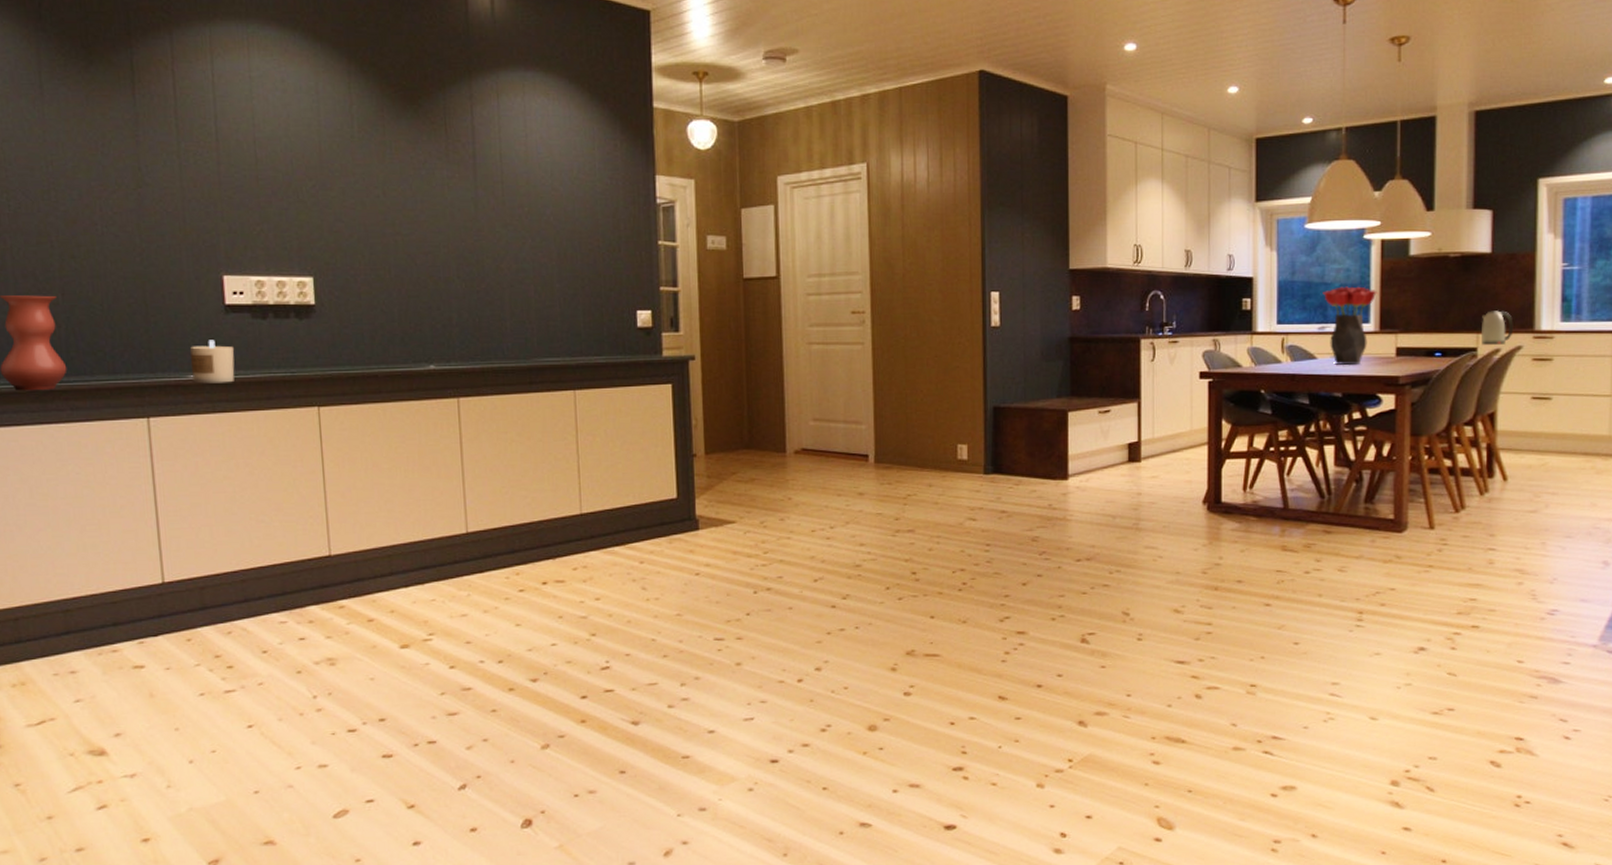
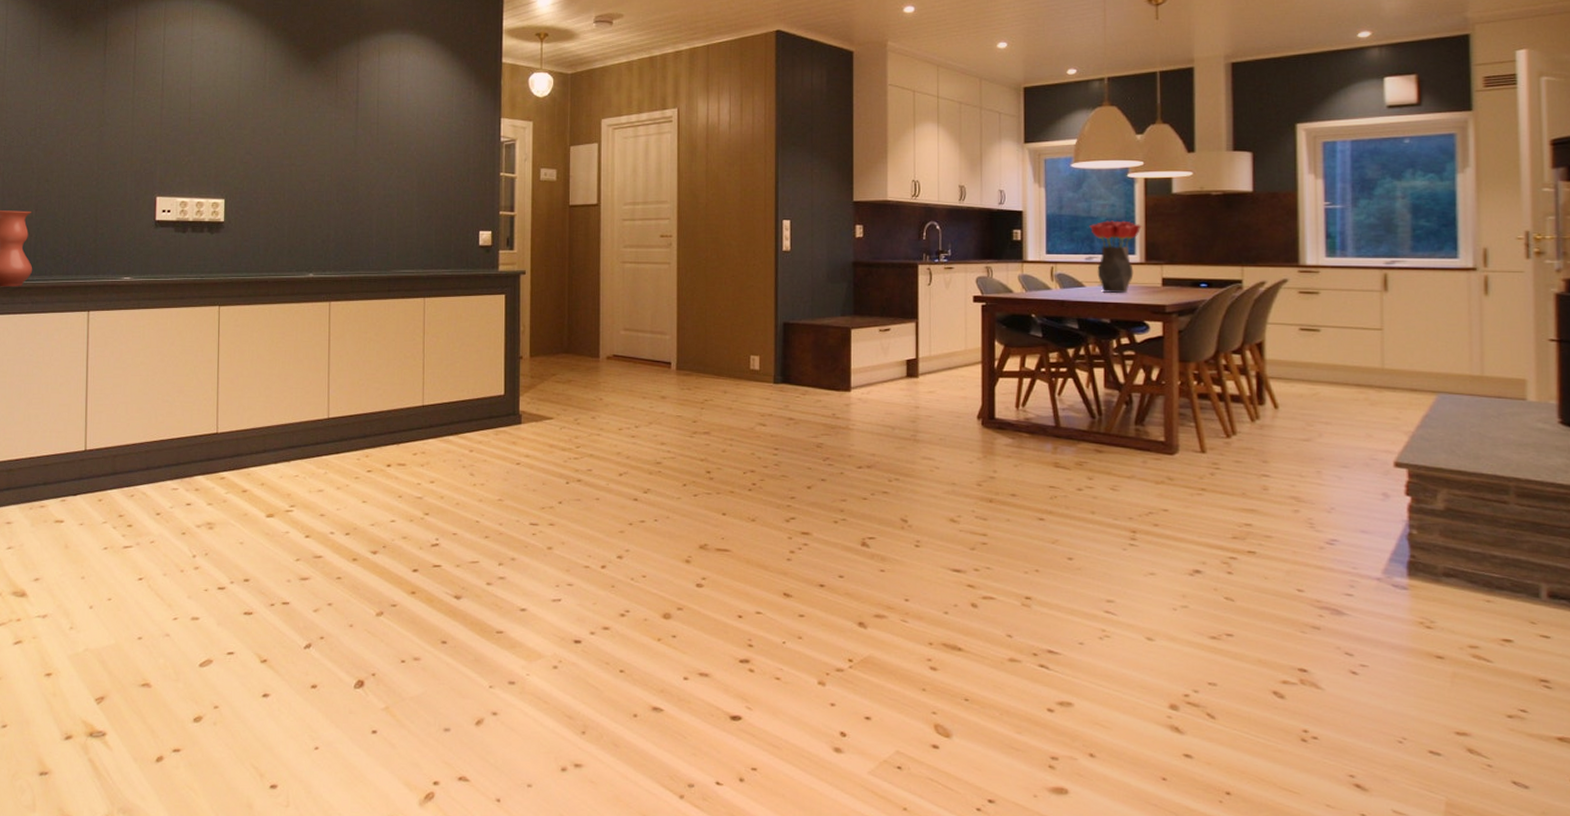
candle: present [189,340,235,384] -> none [125,249,159,285]
kettle: present [1481,310,1514,345] -> none [1246,245,1278,278]

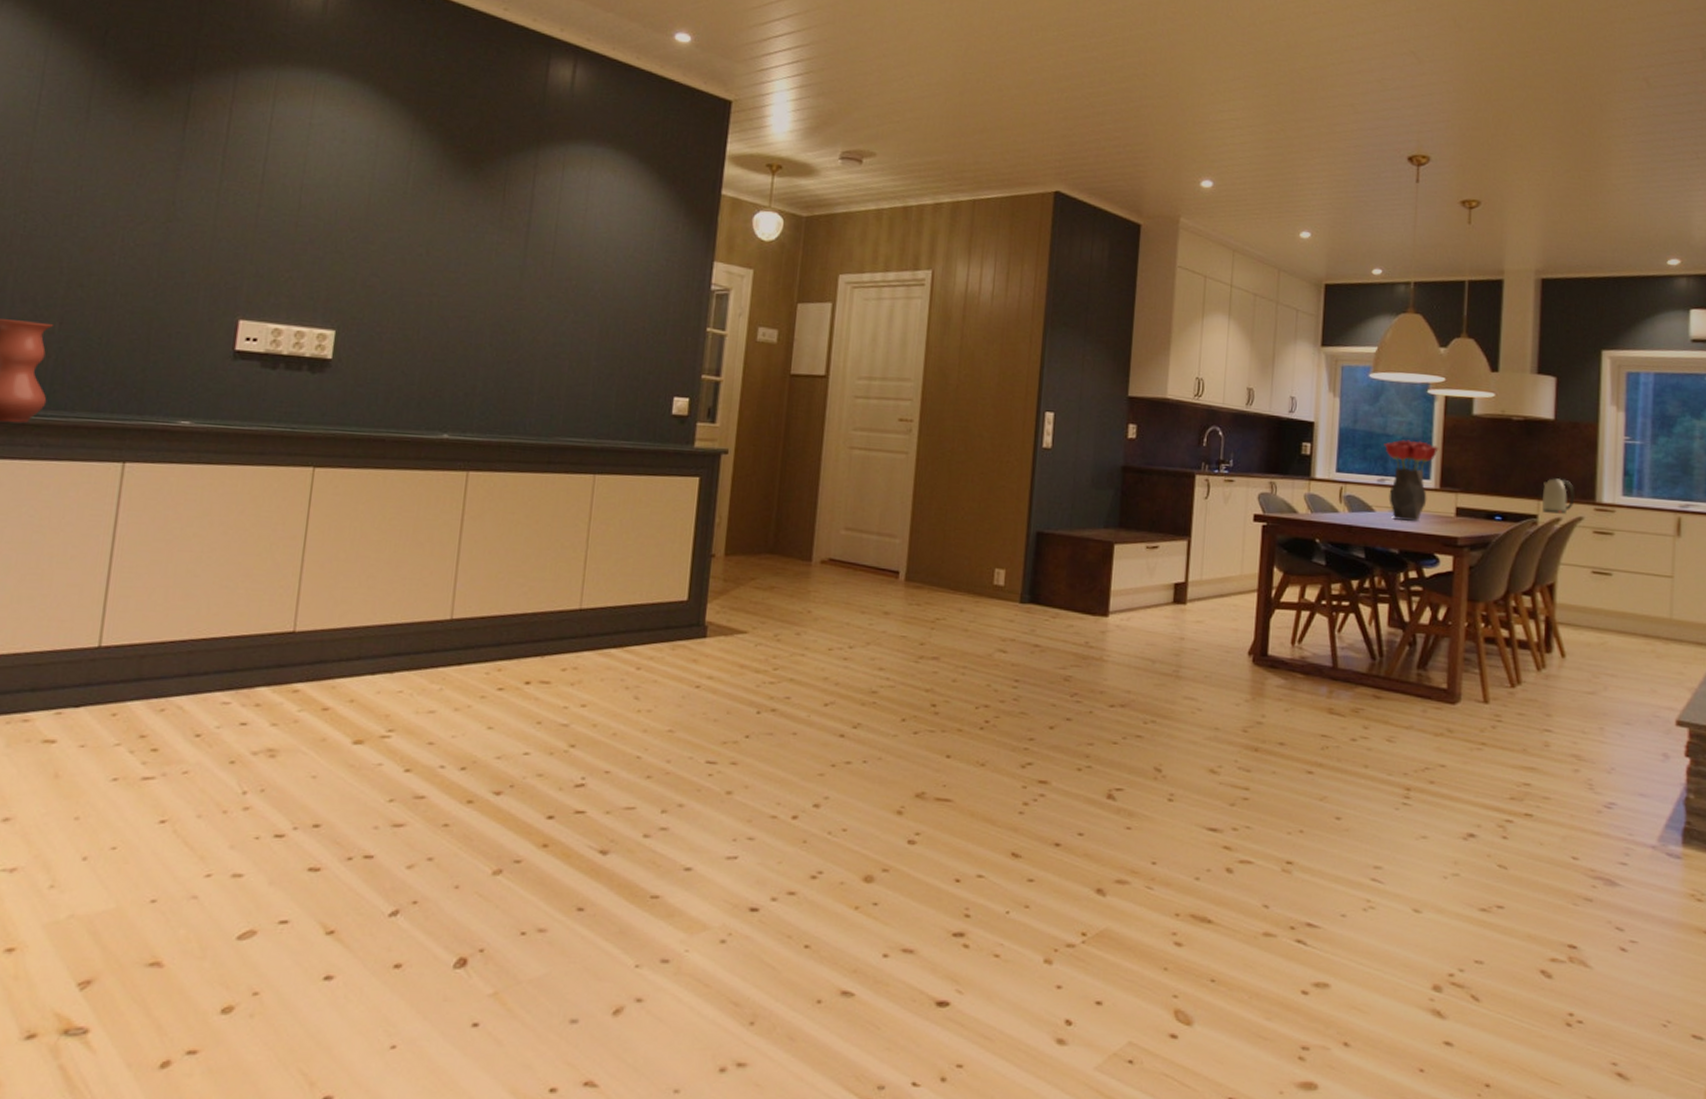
kettle: none [1246,245,1278,278] -> present [1542,478,1575,514]

